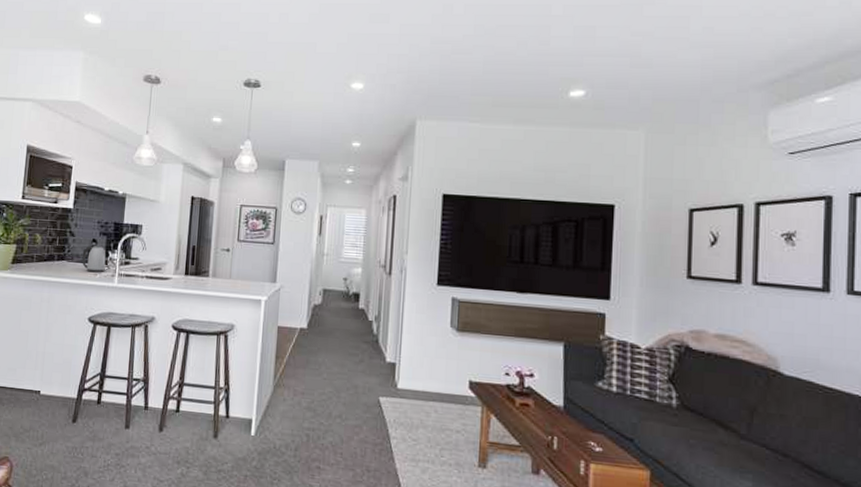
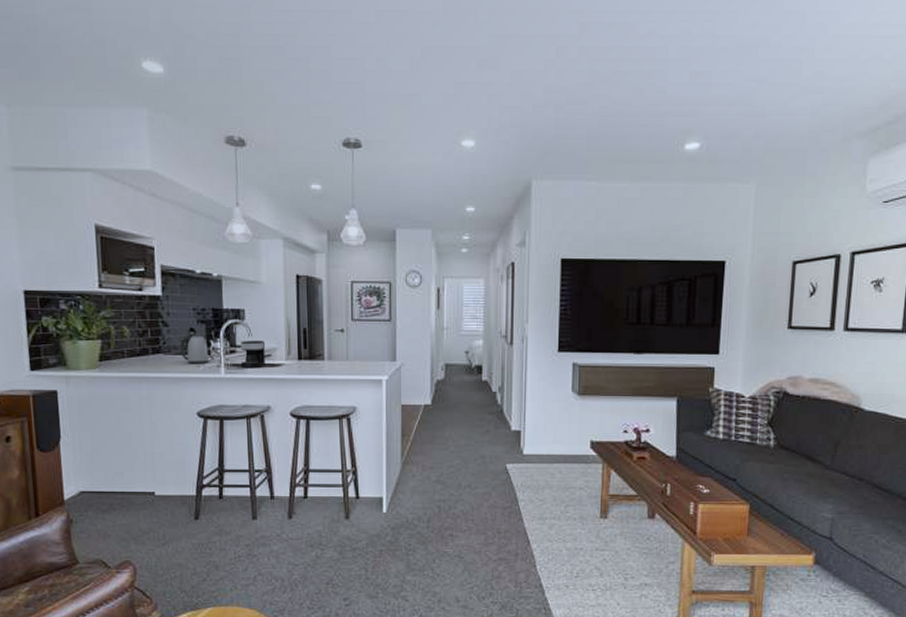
coffee maker: none [129,253,164,281] -> present [236,340,276,369]

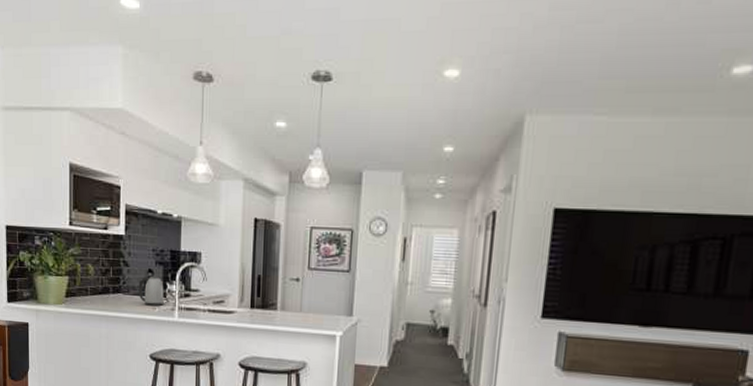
coffee maker: present [236,340,276,369] -> none [190,284,228,315]

